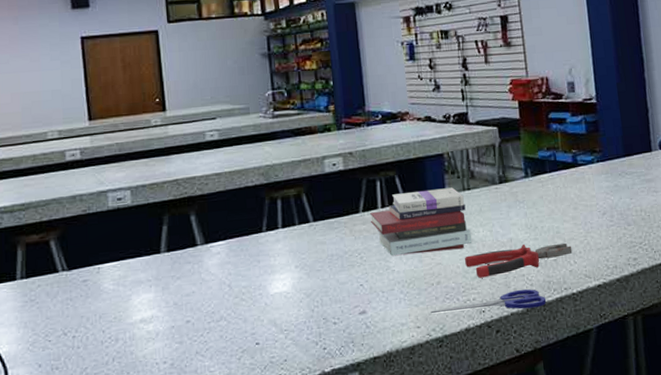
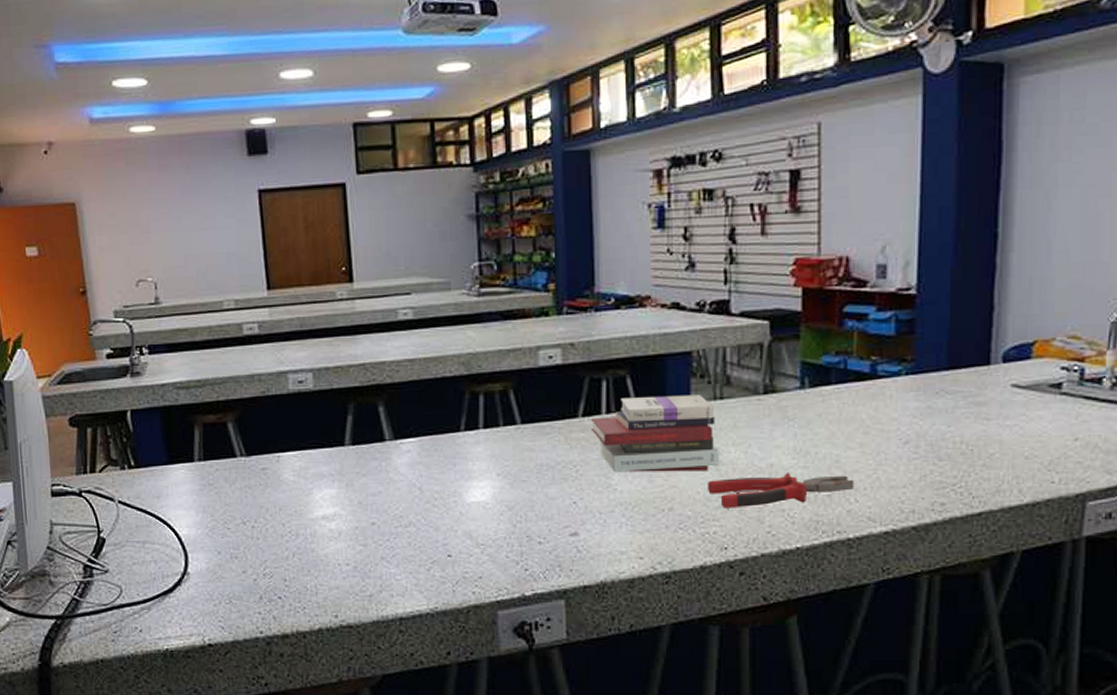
scissors: present [430,289,547,313] -> none [658,527,811,551]

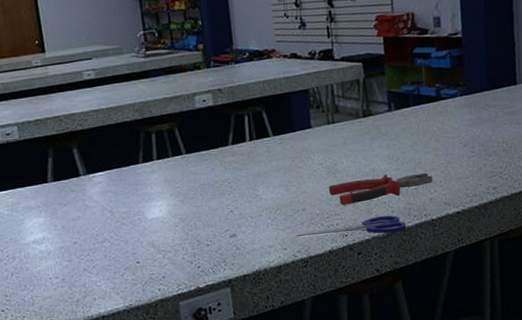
books: present [590,394,720,472] -> none [238,121,336,185]
scissors: none [658,527,811,551] -> present [296,215,407,237]

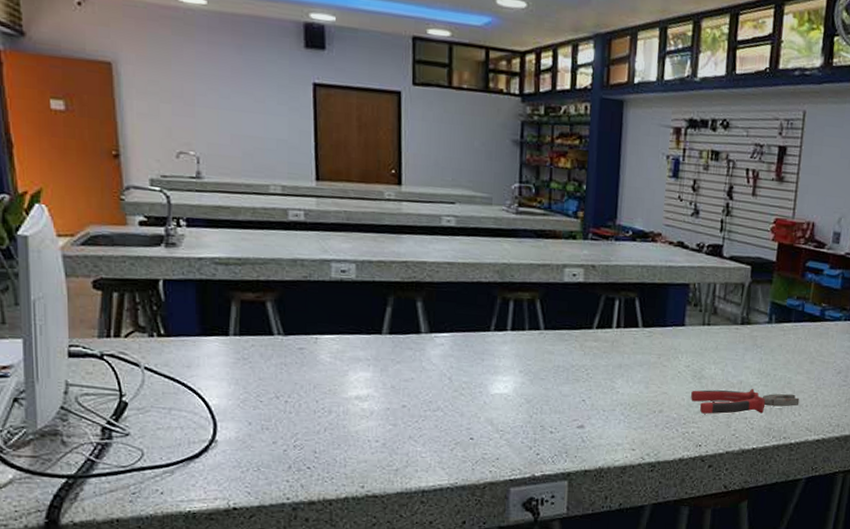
scissors: present [296,215,407,237] -> none [648,431,764,451]

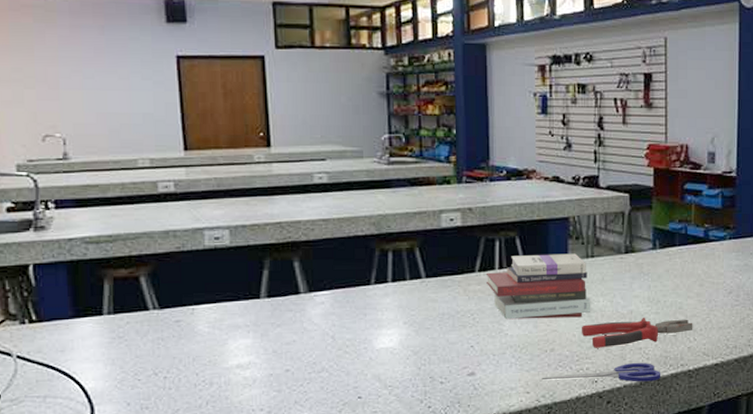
books: none [603,316,703,383] -> present [485,253,591,319]
scissors: none [648,431,764,451] -> present [542,362,661,382]

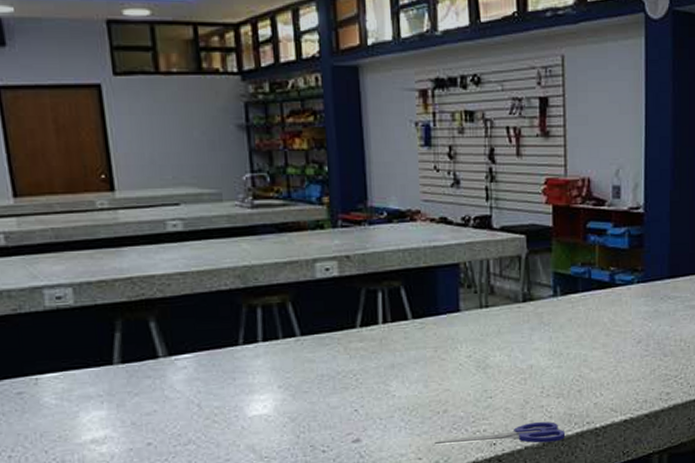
books: present [485,253,591,319] -> none [368,303,487,379]
pliers: present [582,318,693,348] -> none [477,372,599,408]

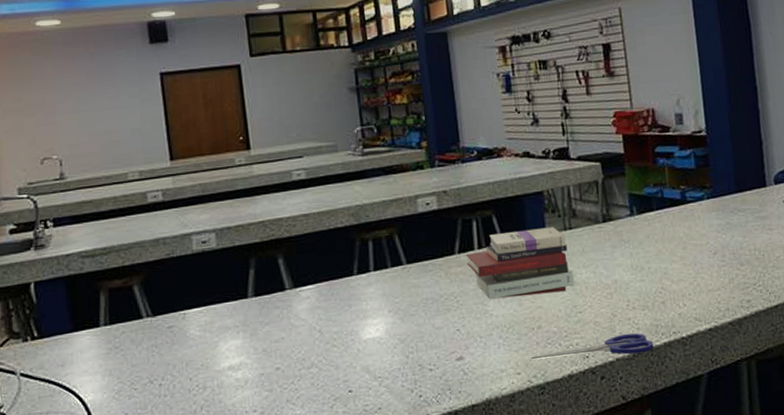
books: none [368,303,487,379] -> present [465,227,575,299]

